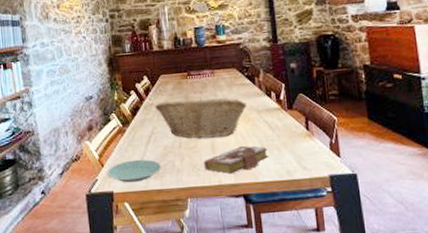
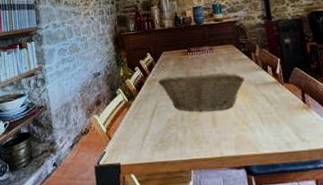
plate: present [107,159,161,183] -> none [114,132,165,155]
book: present [204,145,269,175] -> none [205,118,268,147]

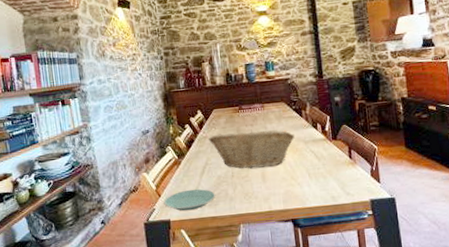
plate: none [114,132,165,155] -> present [164,189,215,211]

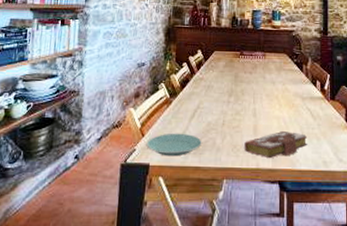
fruit basket: present [209,129,295,169] -> none [205,77,292,119]
book: none [255,174,315,201] -> present [244,131,308,159]

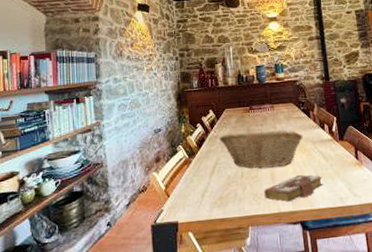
plate: present [146,133,202,157] -> none [172,189,224,213]
fruit basket: none [205,77,292,119] -> present [220,129,303,169]

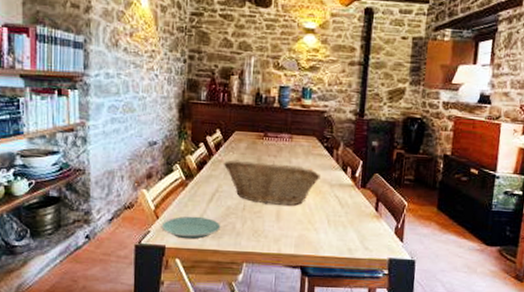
plate: none [172,189,224,213] -> present [161,216,221,240]
book: present [264,174,323,202] -> none [266,218,333,245]

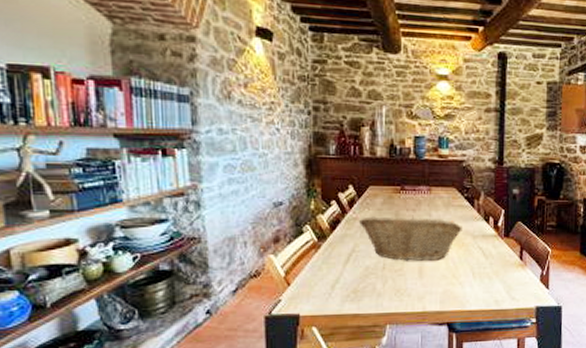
plate: present [161,216,221,240] -> none [293,279,360,305]

